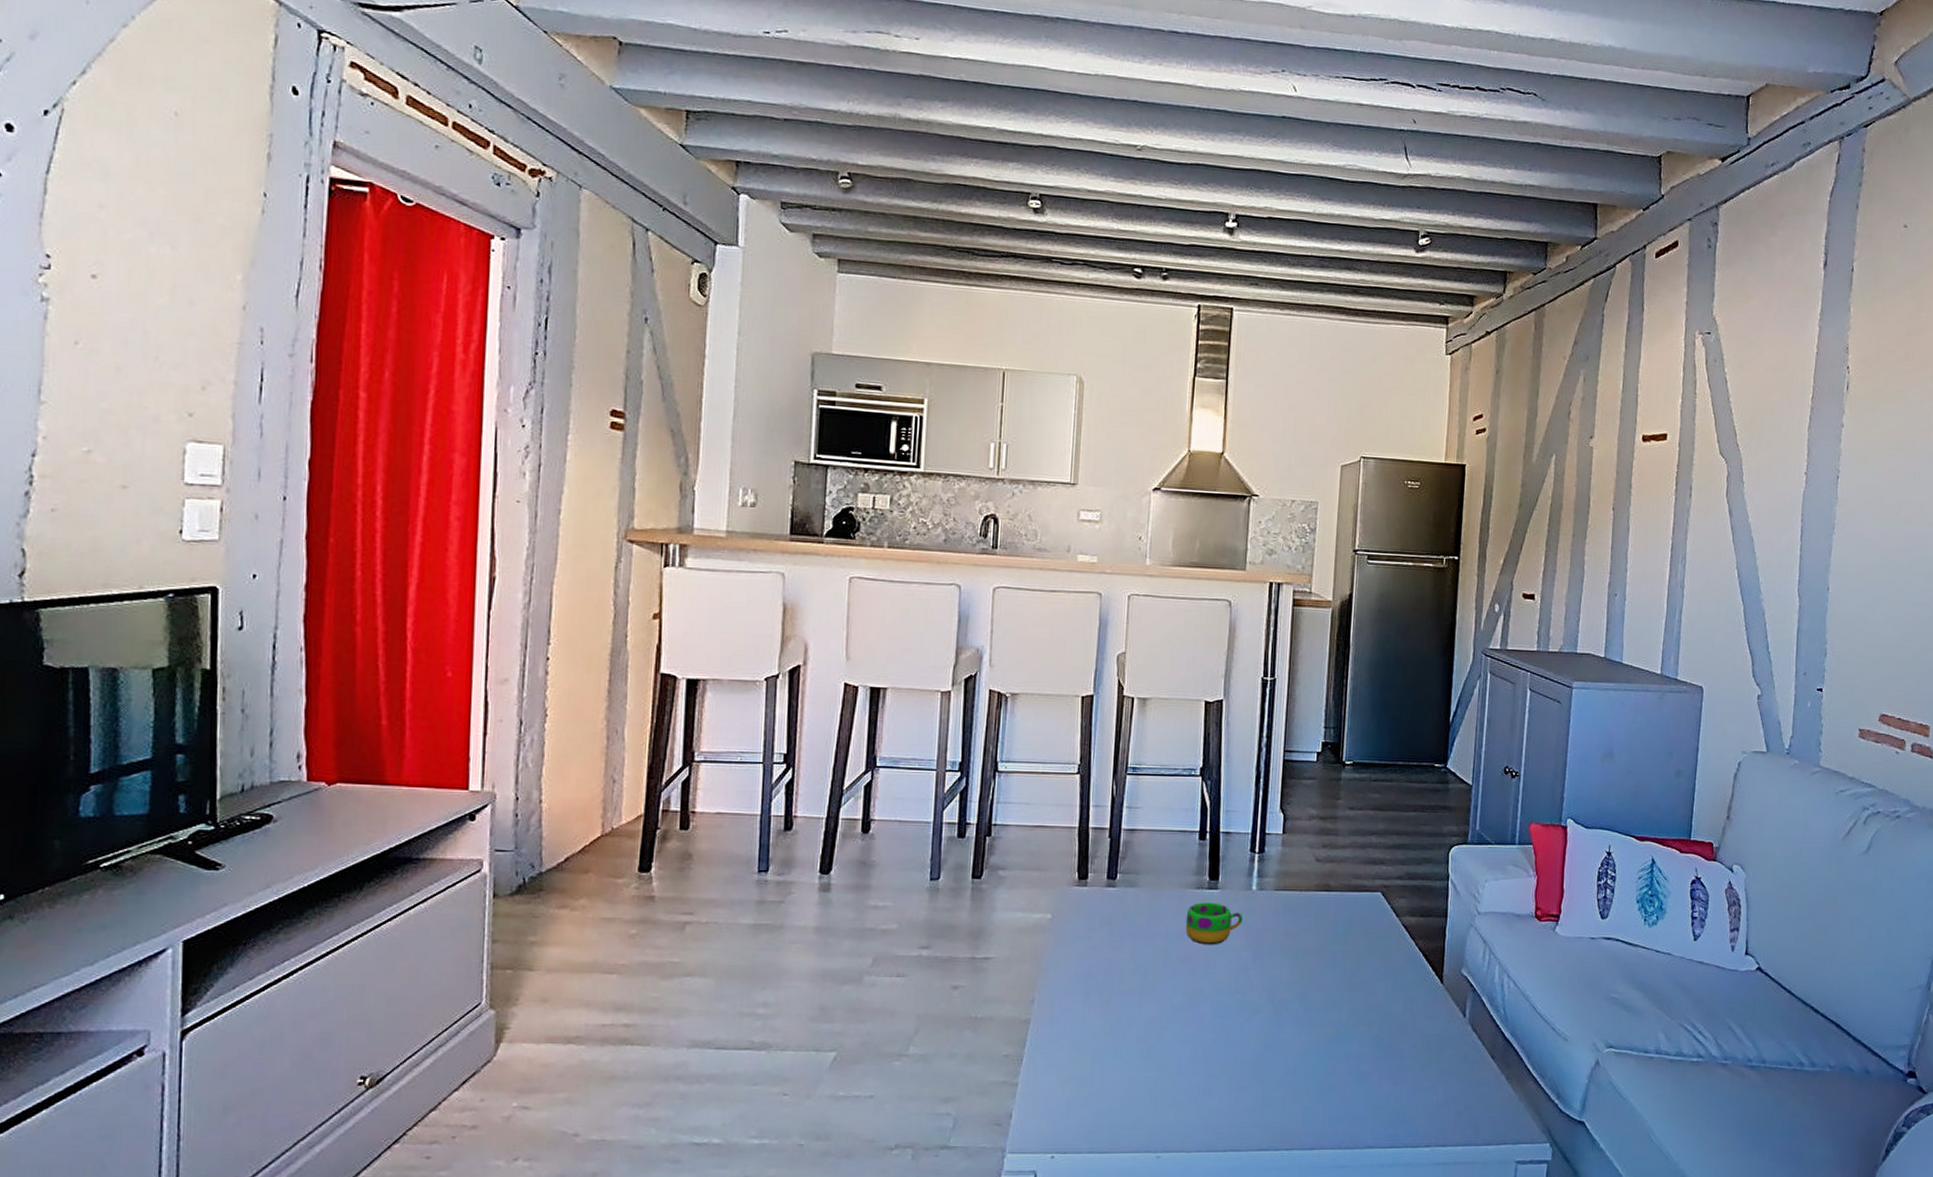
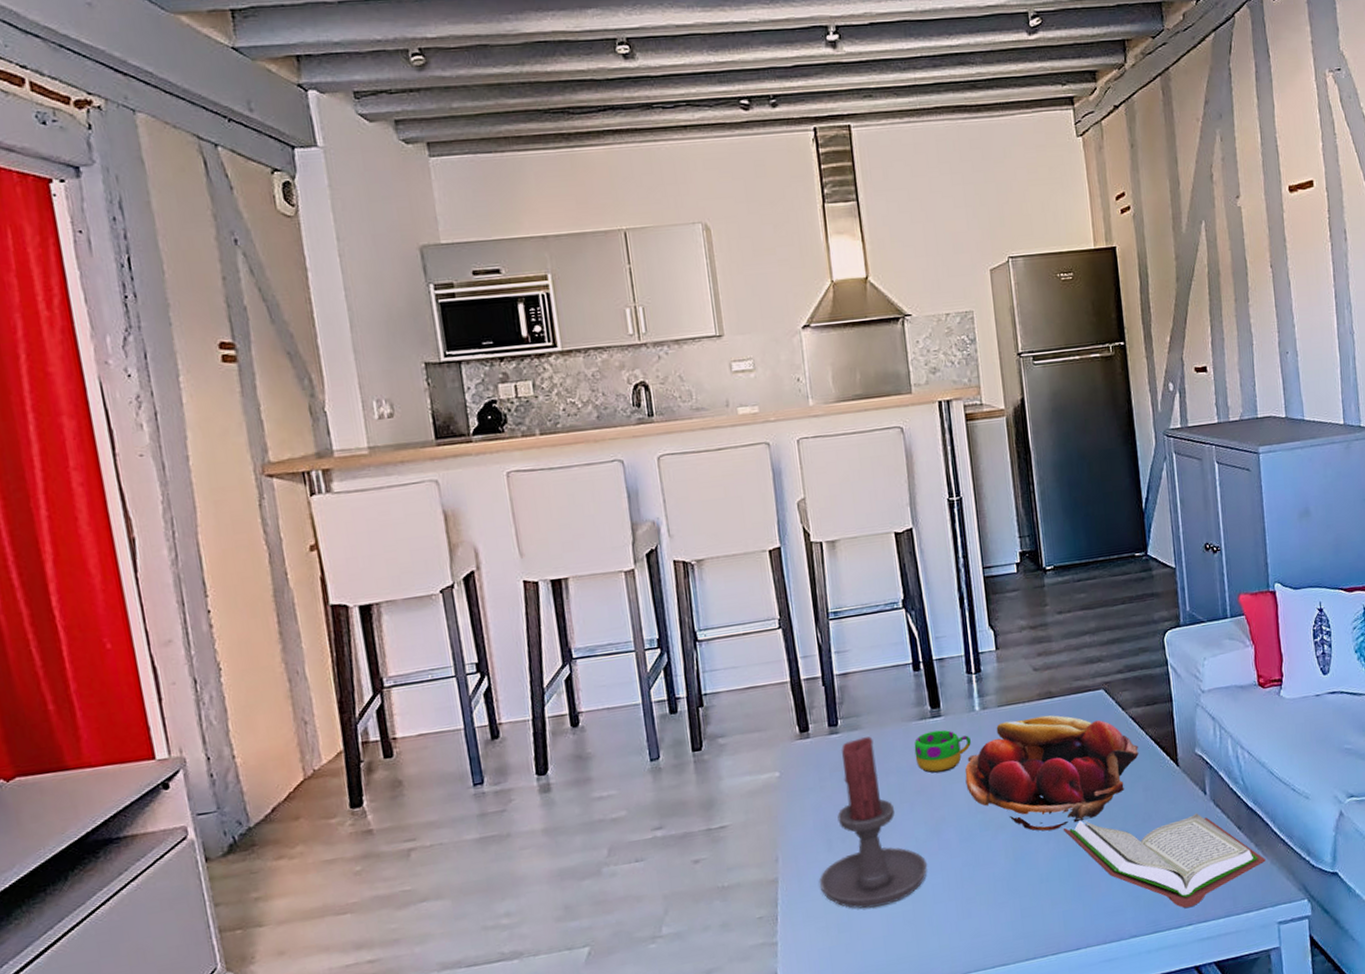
candle holder: none [1069,896,1179,1067] -> present [819,736,928,909]
fruit basket: none [1230,906,1406,1023] -> present [965,715,1139,831]
book: none [1317,1019,1514,1129] -> present [1063,813,1266,908]

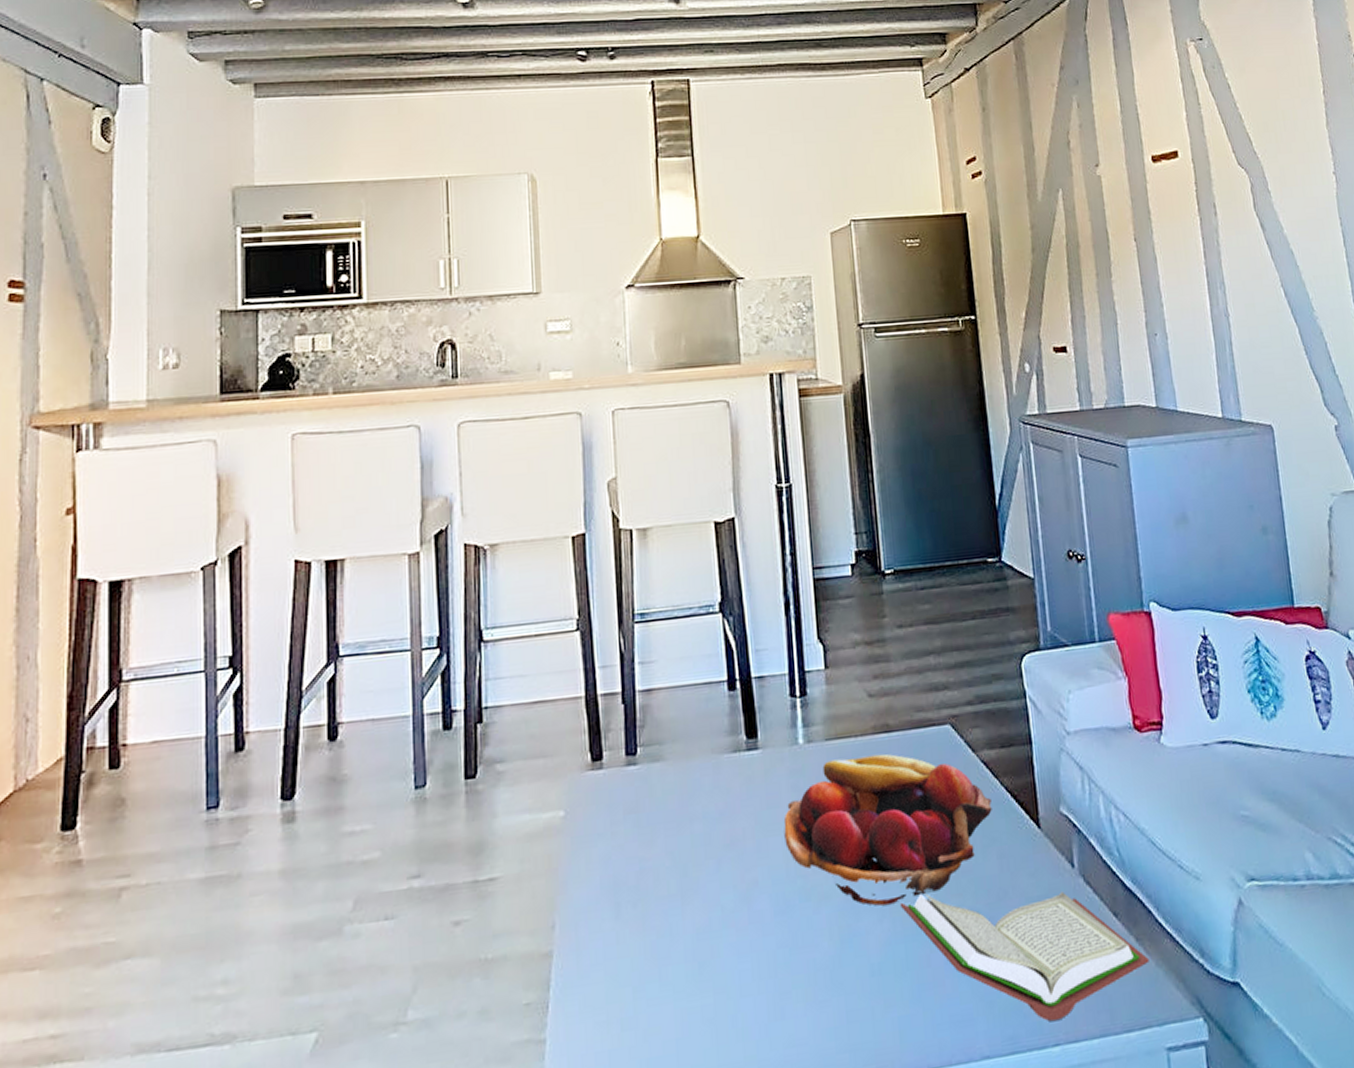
candle holder: present [819,736,928,909] -> none [602,770,735,999]
mug: present [914,730,971,773] -> none [725,766,792,822]

